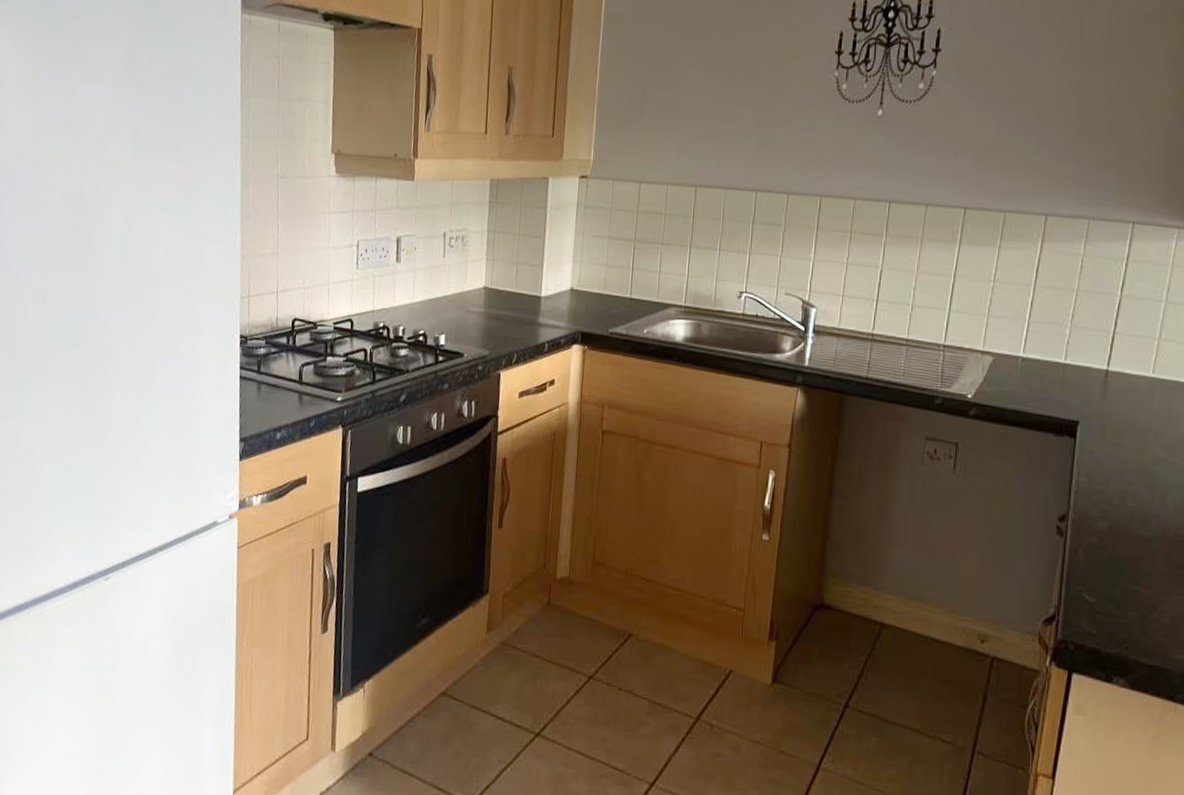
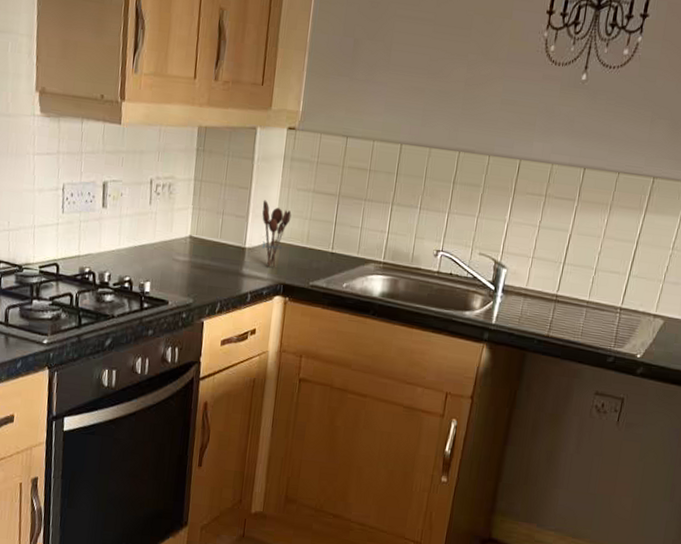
utensil holder: none [557,248,587,315] -> present [262,200,292,267]

